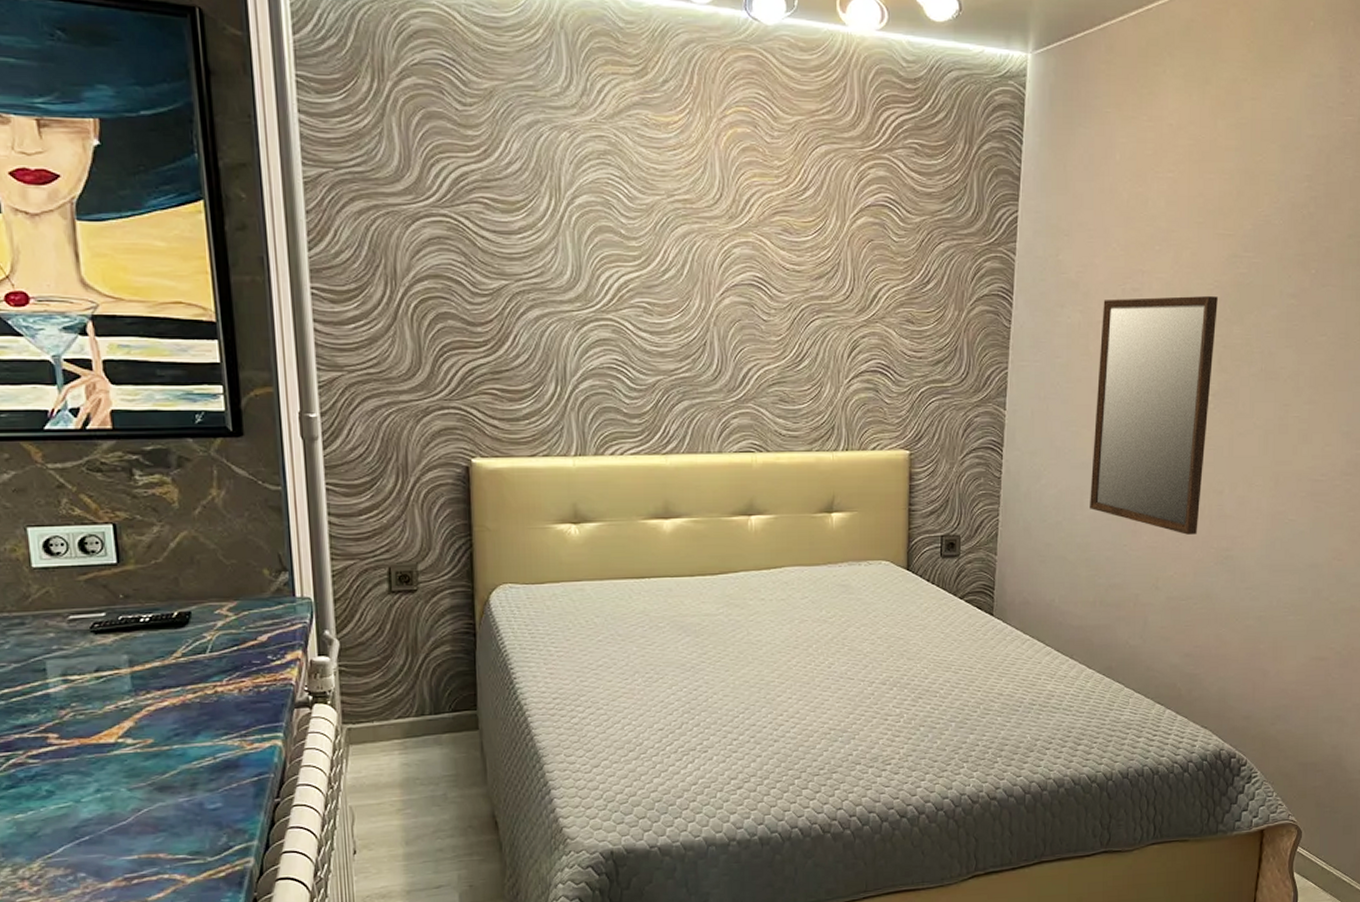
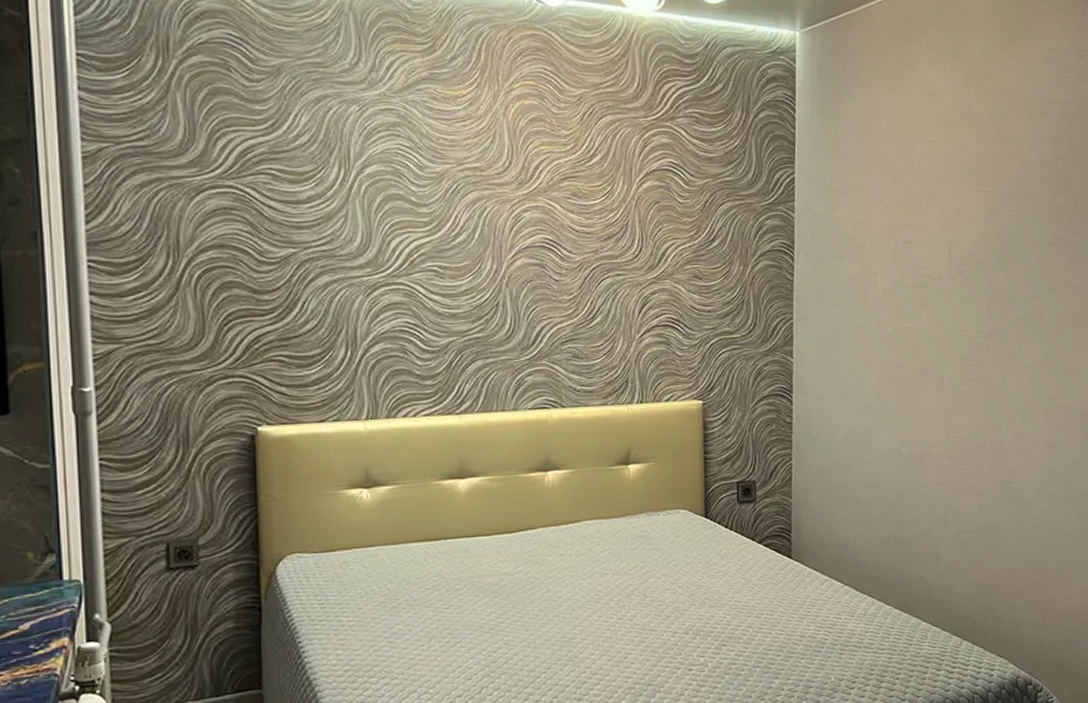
home mirror: present [1090,296,1218,535] -> none [877,247,983,470]

